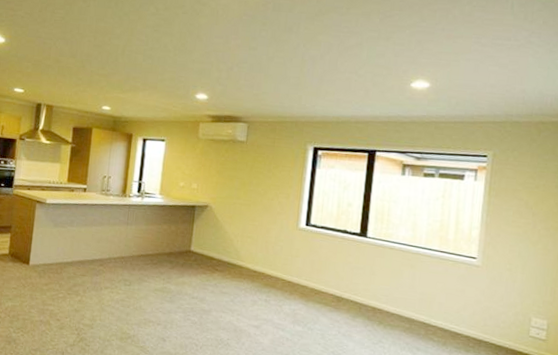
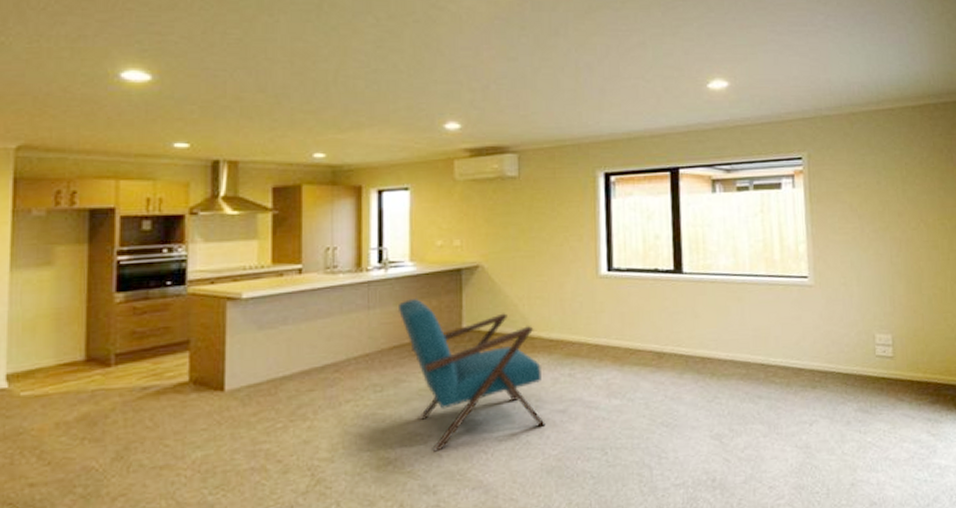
armchair: none [147,222,245,337] -> present [397,297,546,452]

